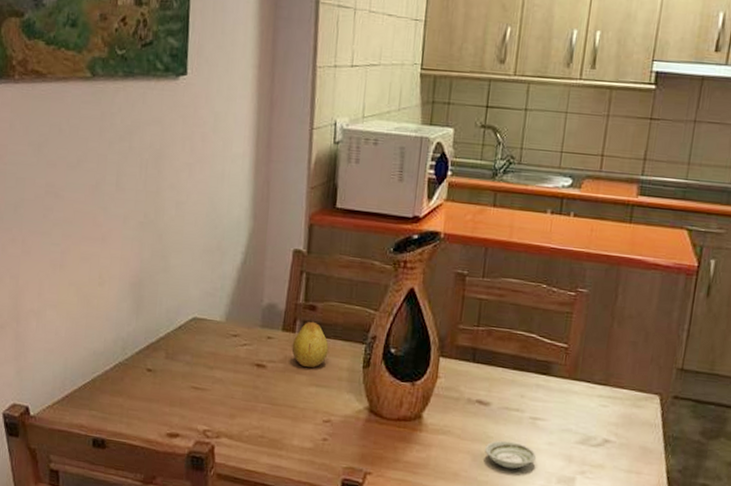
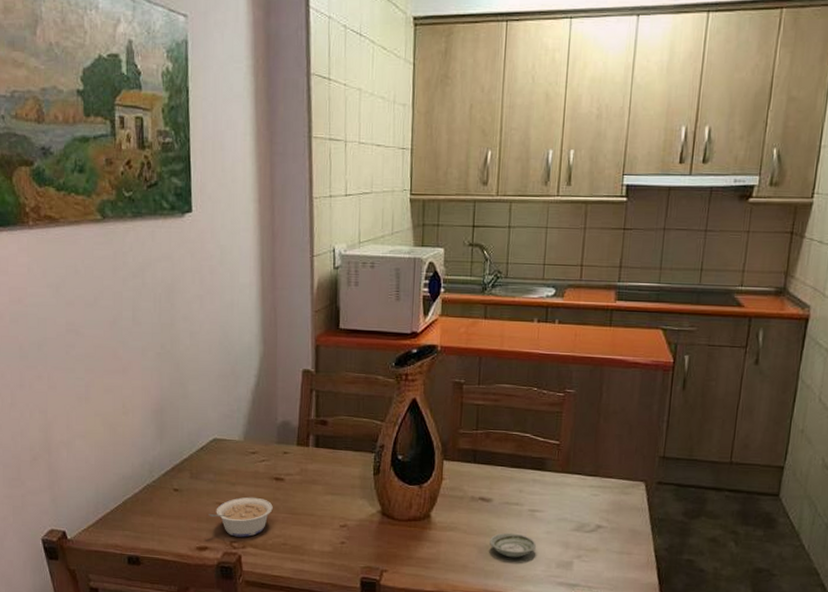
legume: none [181,382,252,426] -> present [207,497,273,537]
fruit: present [291,313,329,368] -> none [307,428,341,477]

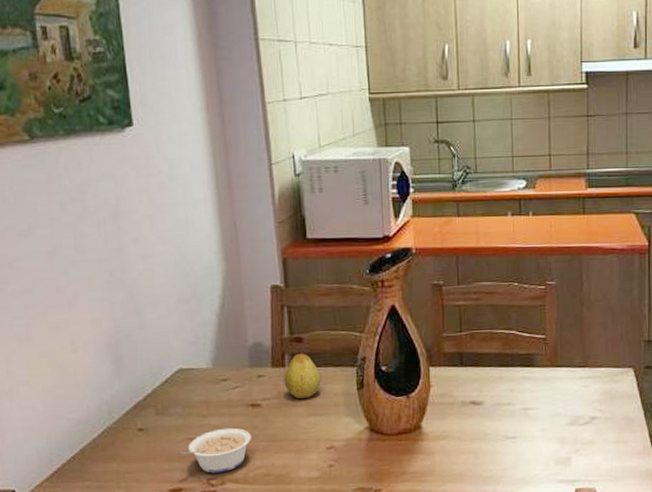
fruit: none [307,428,341,477] -> present [284,345,321,398]
saucer: present [490,532,537,558] -> none [485,434,533,461]

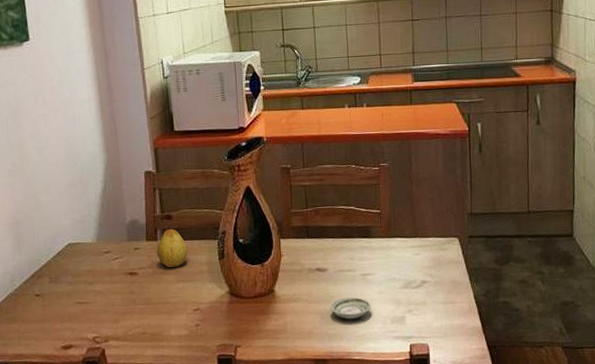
legume: present [179,427,251,473] -> none [69,293,130,332]
saucer: none [485,434,533,461] -> present [330,297,372,320]

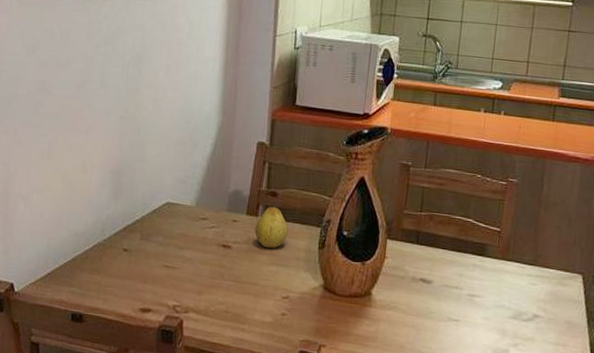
saucer: present [330,297,372,320] -> none [428,315,474,342]

